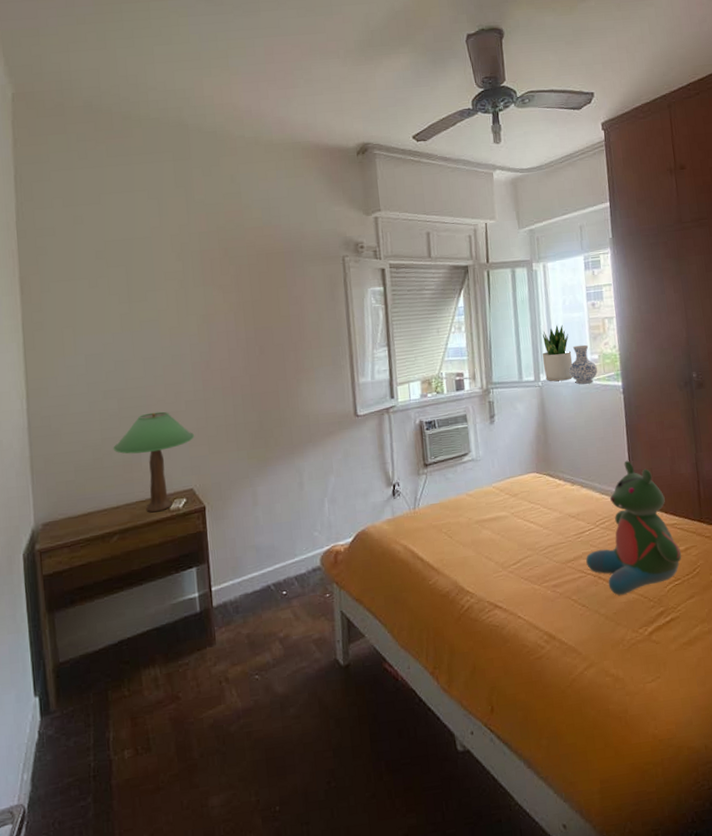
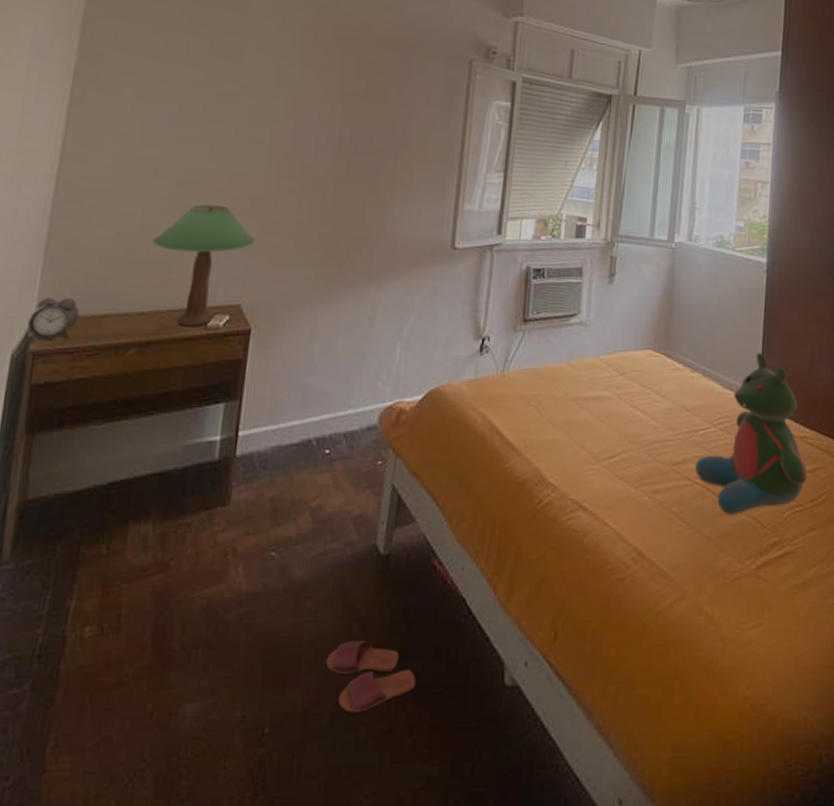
alarm clock: none [29,504,70,542] -> present [26,297,80,341]
slippers: none [313,732,388,787] -> present [325,641,416,713]
planter: present [542,324,573,382] -> none [680,180,715,247]
vase: present [569,344,598,385] -> none [709,207,742,255]

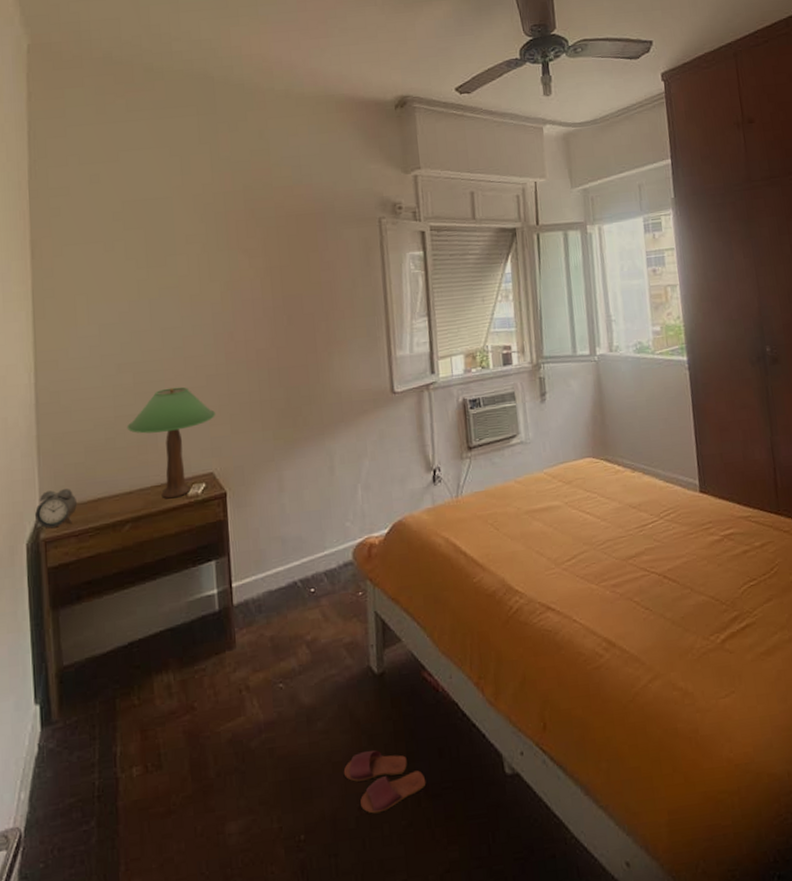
stuffed animal: present [695,352,808,515] -> none [649,444,758,597]

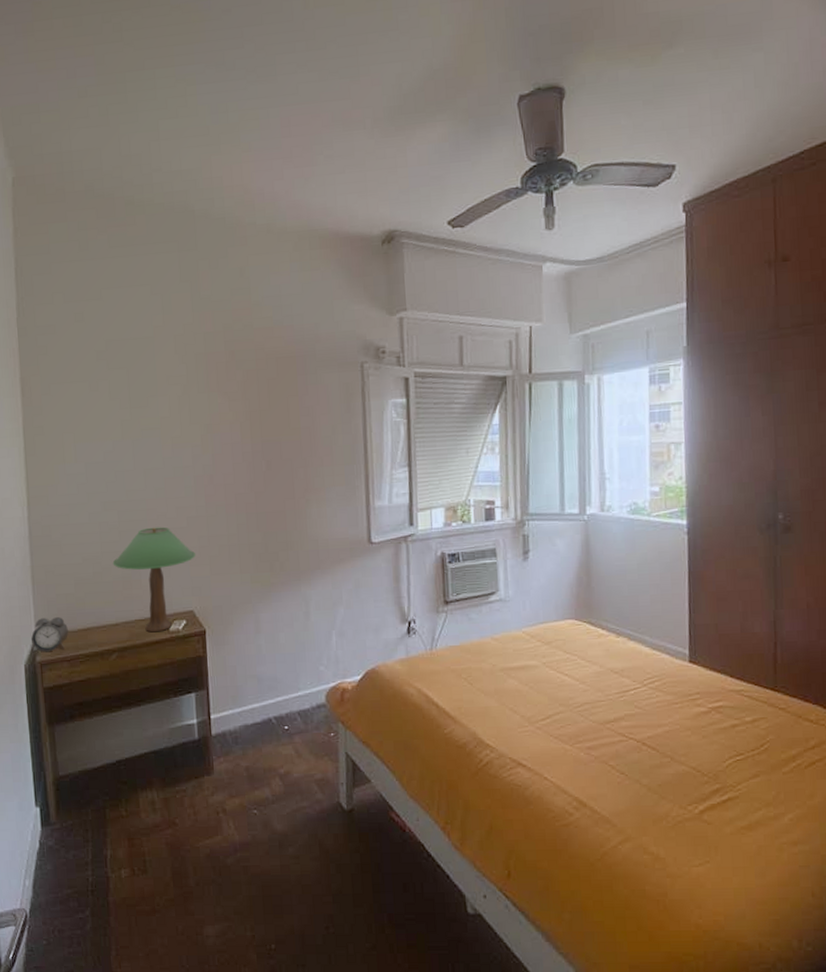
slippers: present [343,750,427,814] -> none [312,879,391,934]

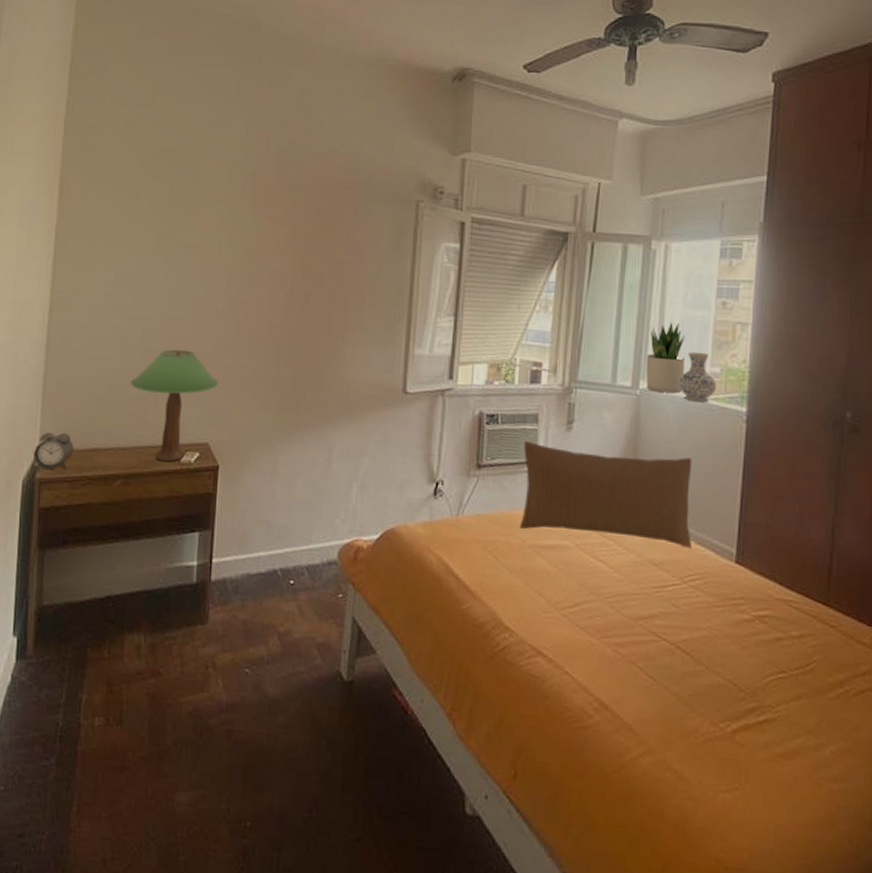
pillow: none [485,572,648,656] -> present [519,440,693,548]
planter: none [590,449,627,516] -> present [645,322,686,394]
vase: none [622,474,658,521] -> present [679,351,717,403]

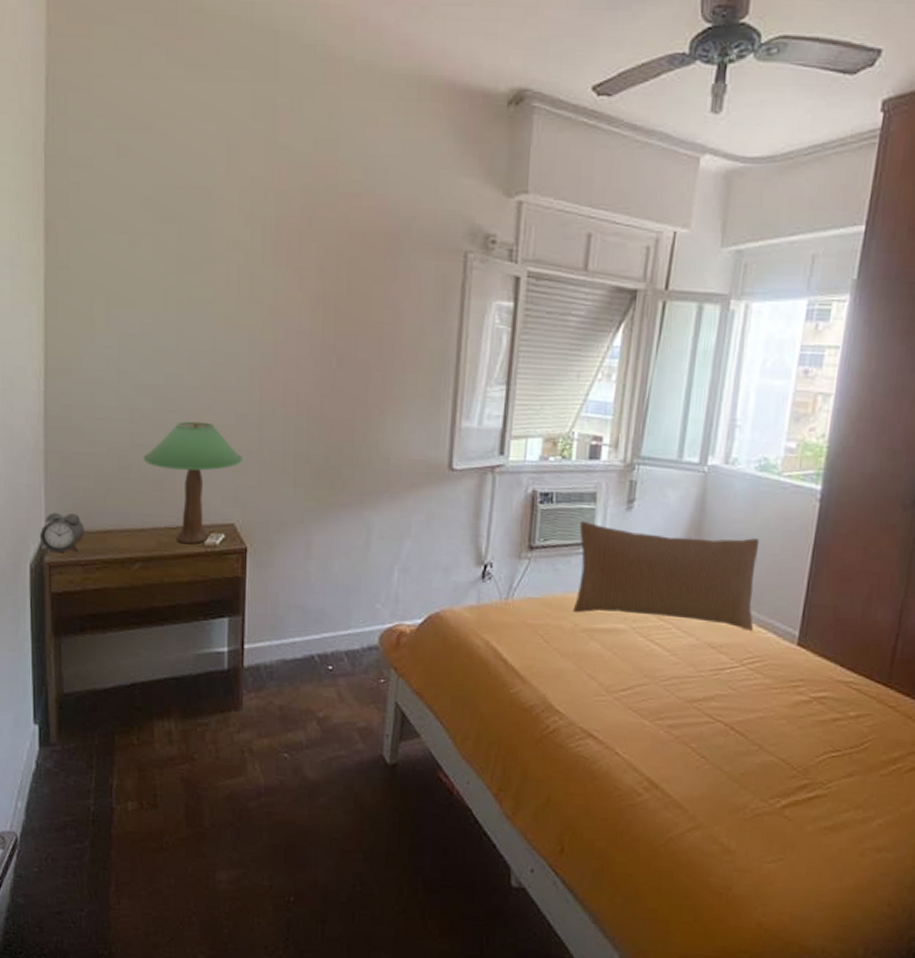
planter: present [645,322,686,394] -> none [715,392,761,471]
vase: present [679,351,717,403] -> none [750,425,792,480]

